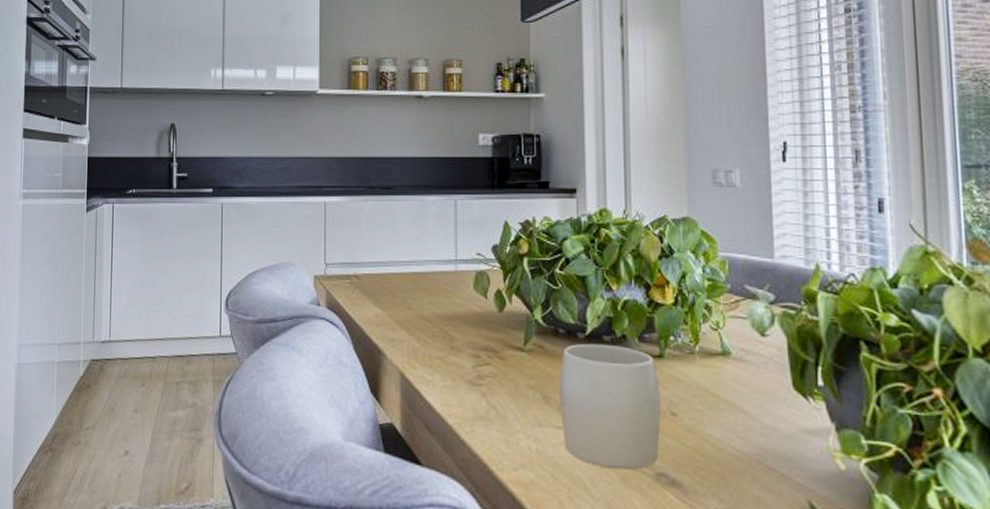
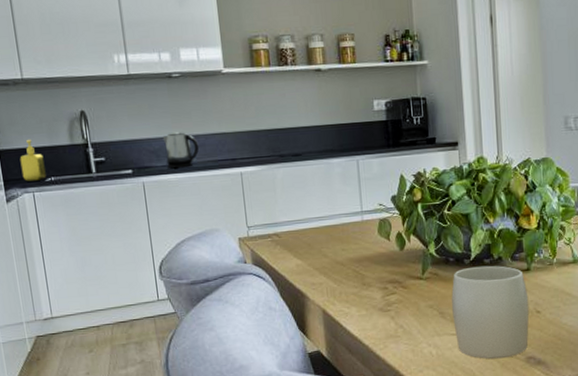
soap dispenser: none [105,148,129,192] -> present [20,139,46,182]
kettle: none [248,152,284,191] -> present [162,131,199,169]

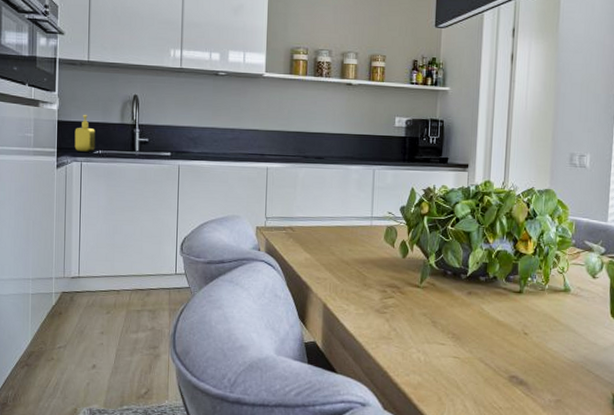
kettle: present [162,131,199,169] -> none [202,123,233,157]
mug: present [451,265,530,360] -> none [443,282,518,374]

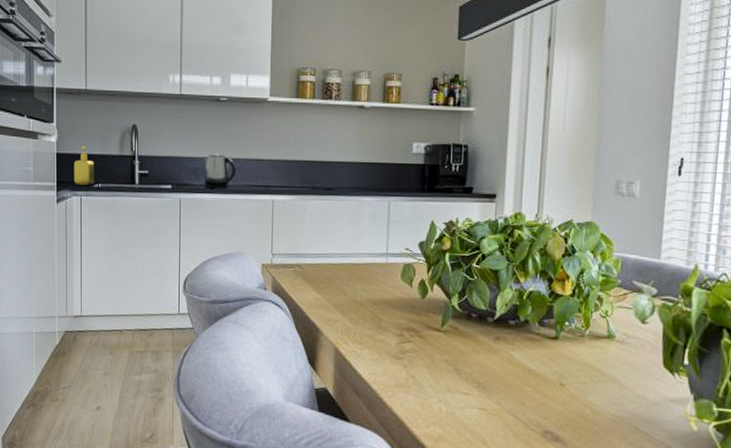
kettle: none [202,123,233,157] -> present [203,153,237,189]

